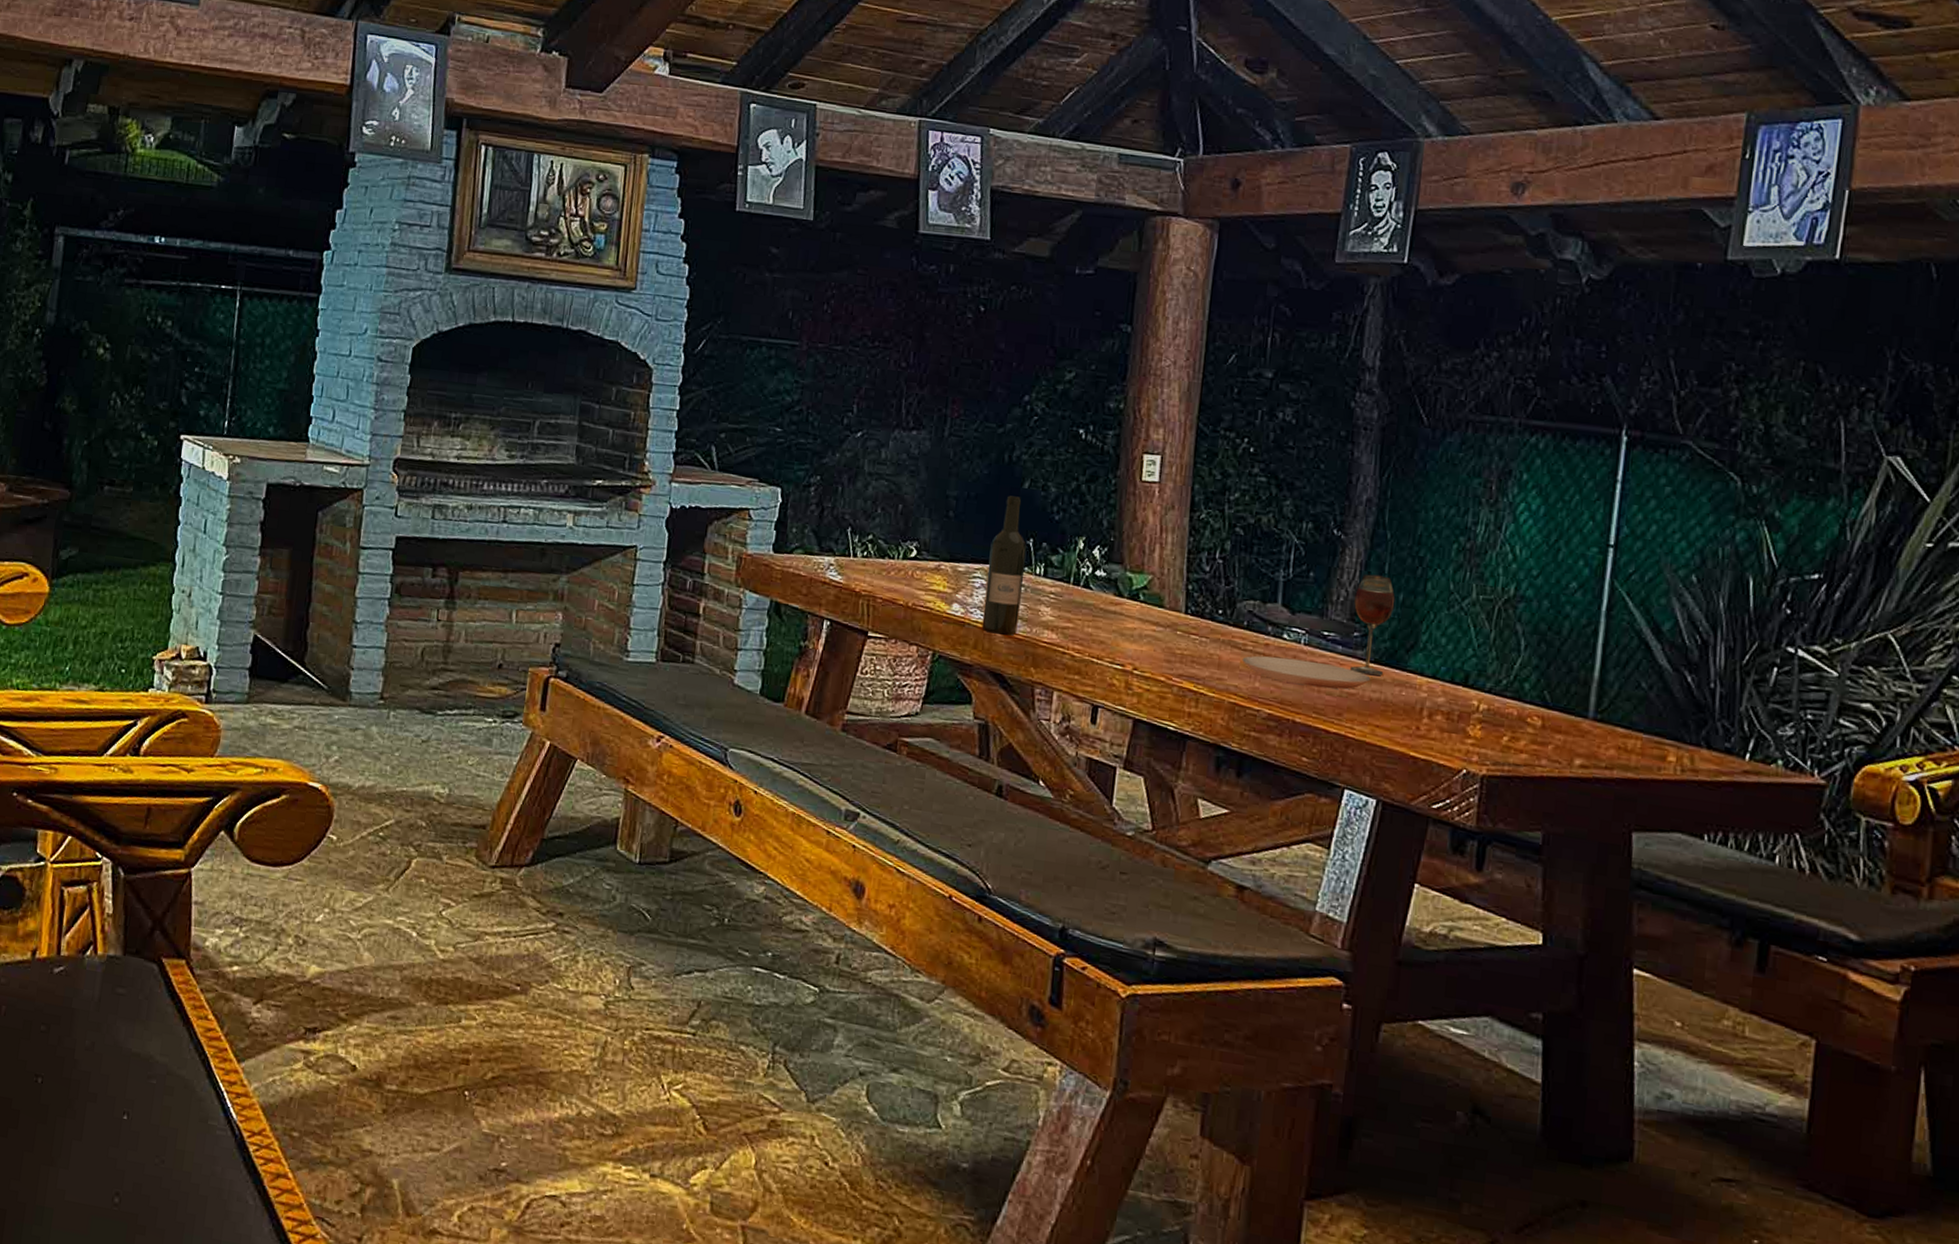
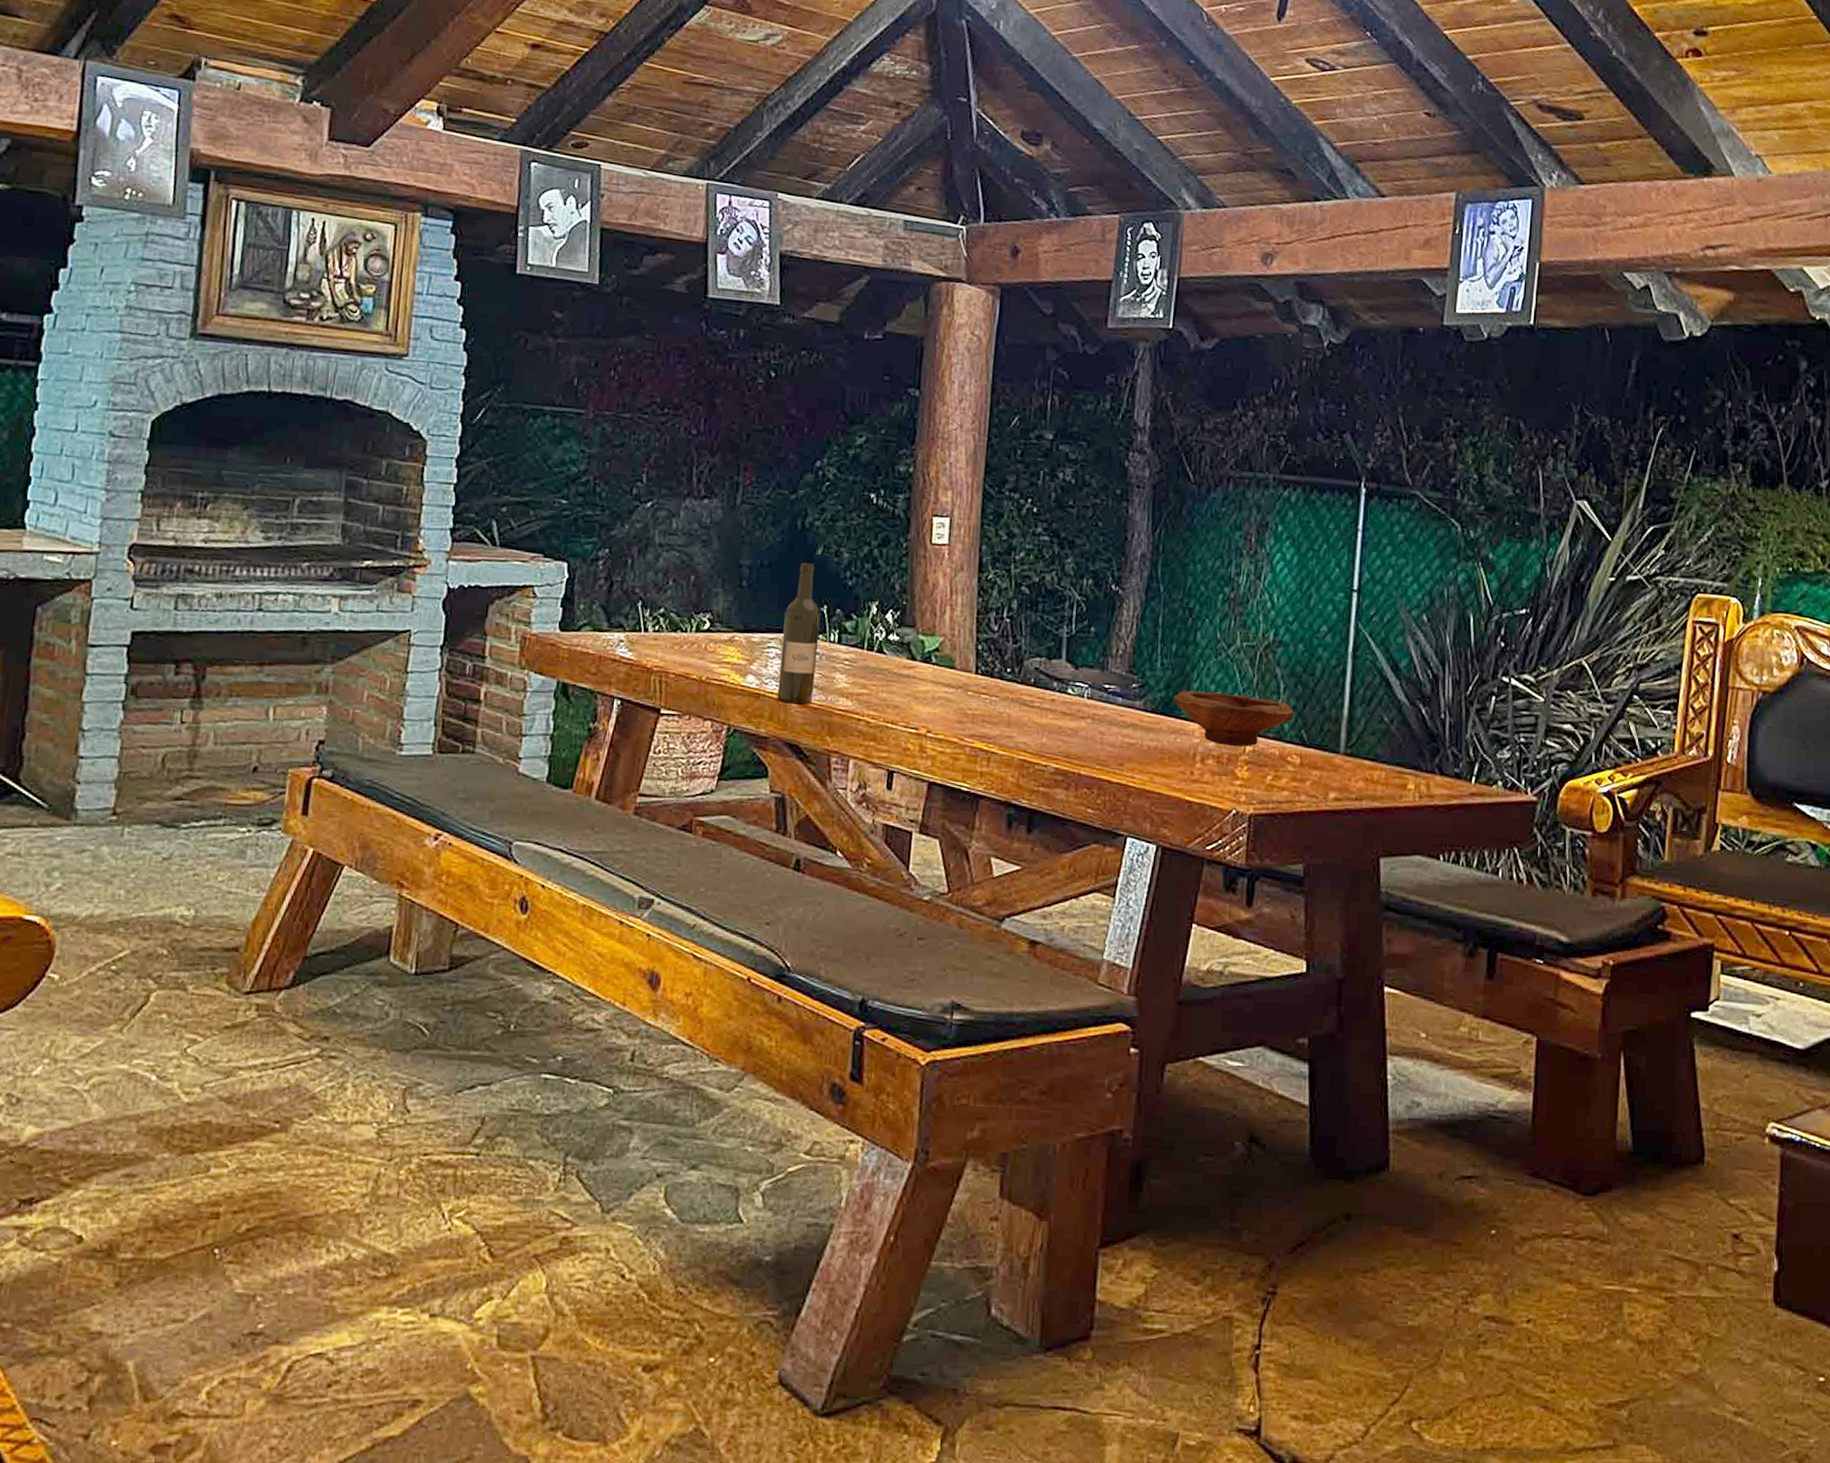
plate: present [1242,655,1371,690] -> none [1030,711,1149,740]
wineglass: present [1349,574,1396,676] -> none [1129,626,1169,725]
bowl: none [1399,642,1537,705] -> present [1173,690,1295,747]

